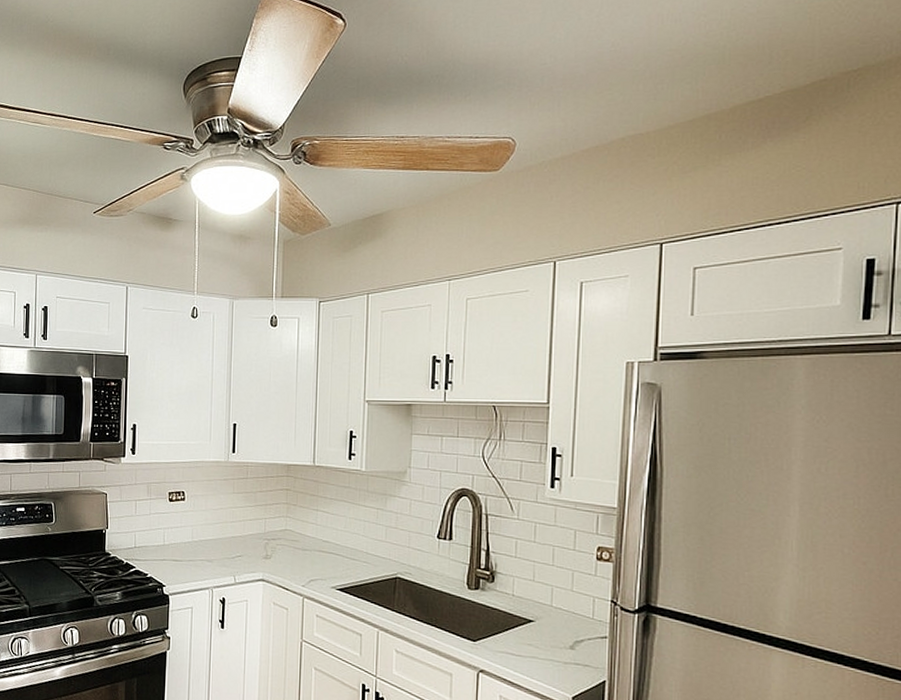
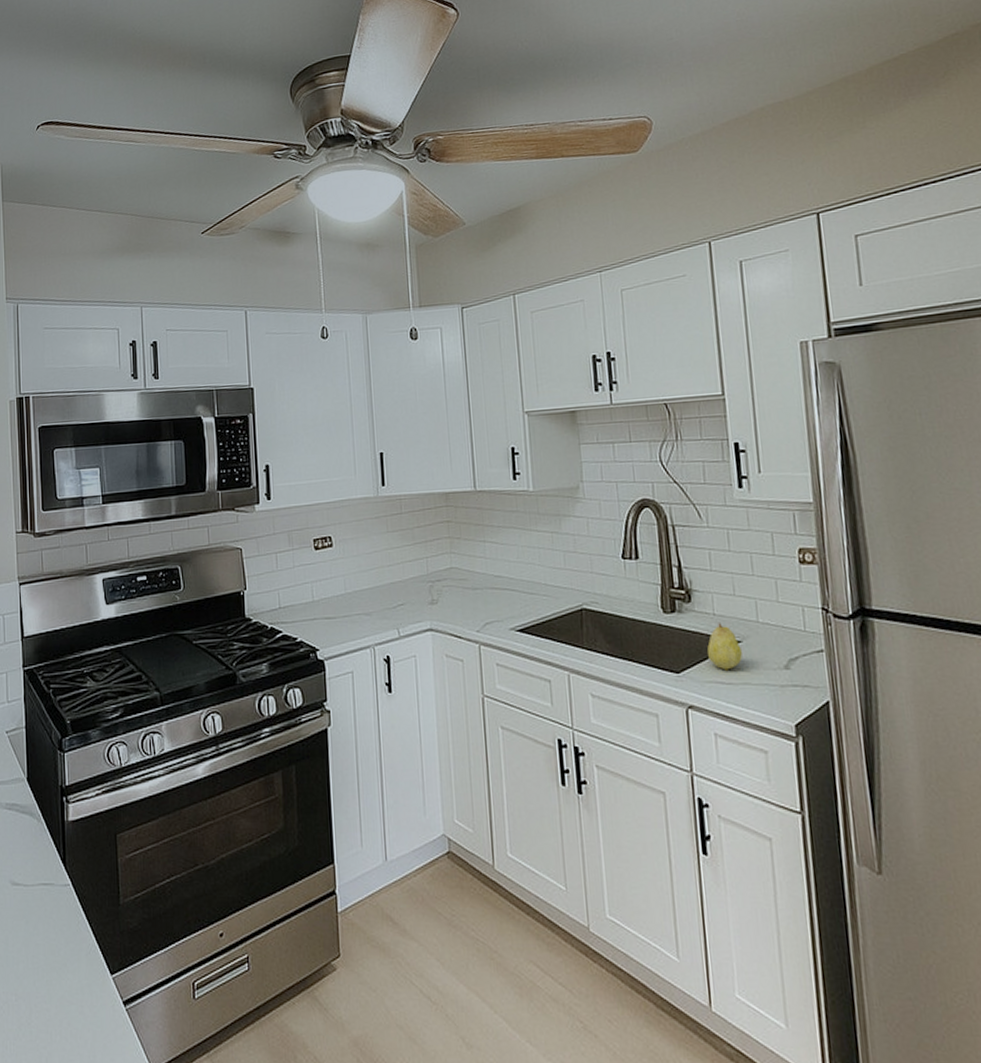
fruit: none [503,602,533,644] -> present [707,621,743,670]

